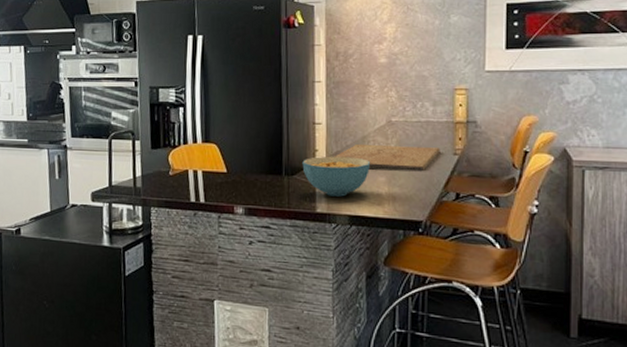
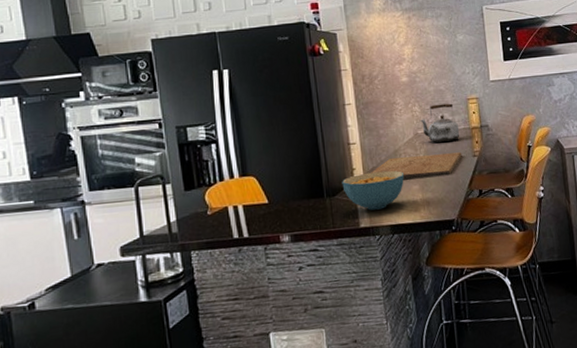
kettle: none [396,91,441,135] -> present [420,103,460,143]

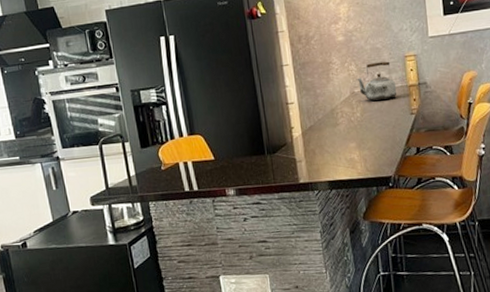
cereal bowl: present [342,170,404,211] -> none [281,129,341,167]
cutting board: present [370,152,462,180] -> none [308,110,400,138]

